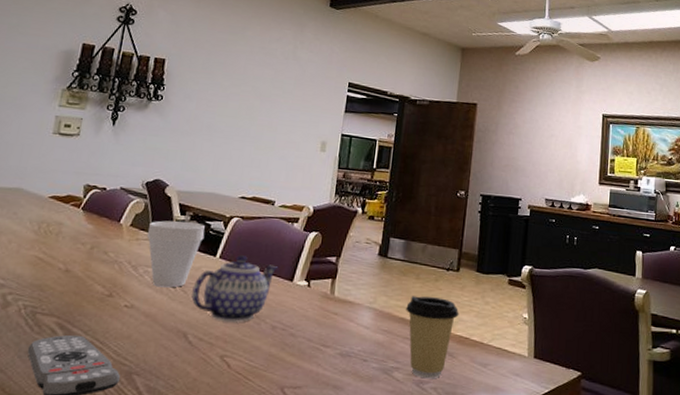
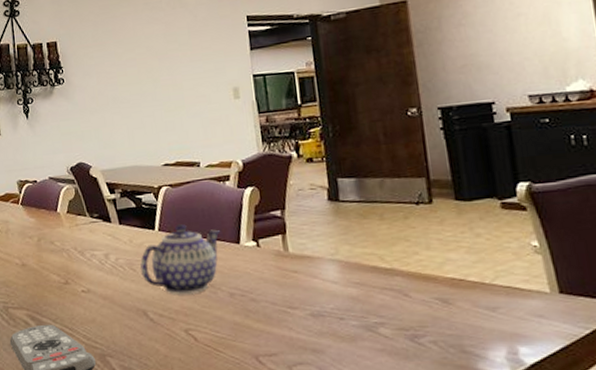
cup: present [146,220,205,288] -> none [83,198,139,269]
coffee cup: present [406,296,459,379] -> none [376,237,445,332]

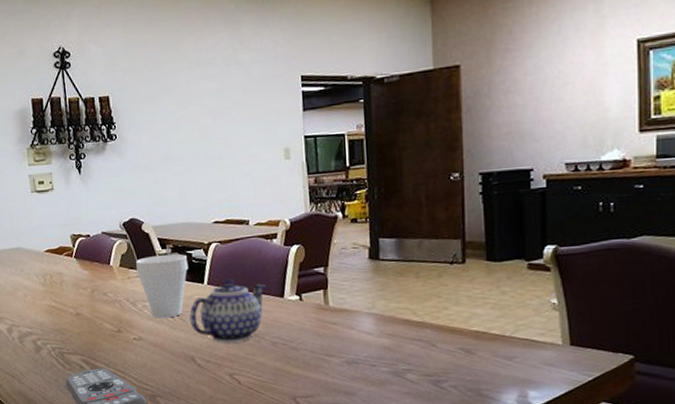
cup: none [83,198,139,269] -> present [135,254,189,319]

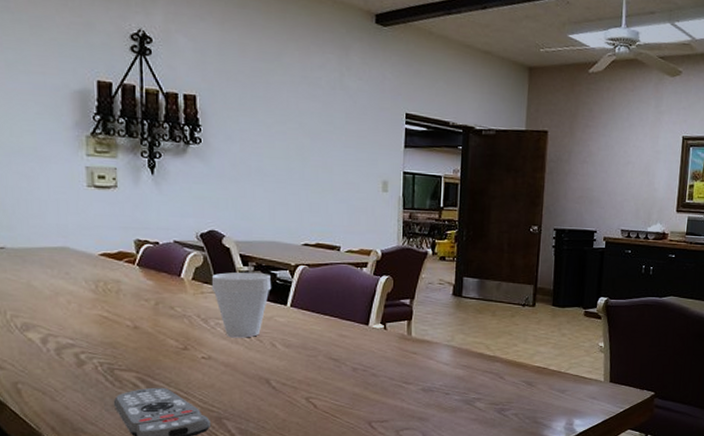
teapot: present [189,279,265,343] -> none [268,303,351,366]

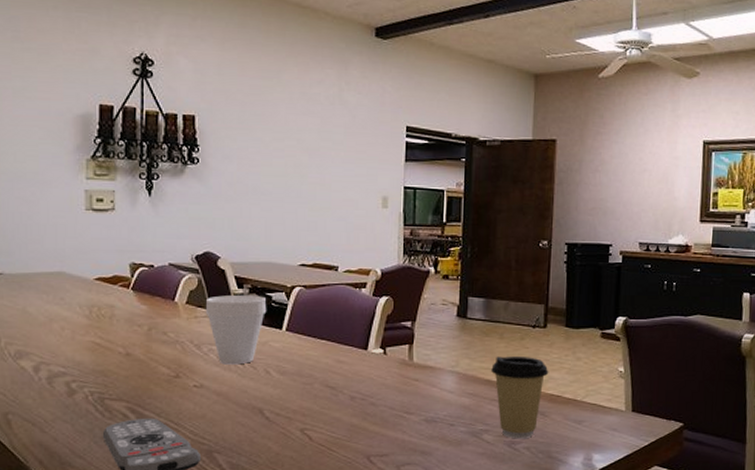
coffee cup: none [484,332,537,407] -> present [491,356,549,439]

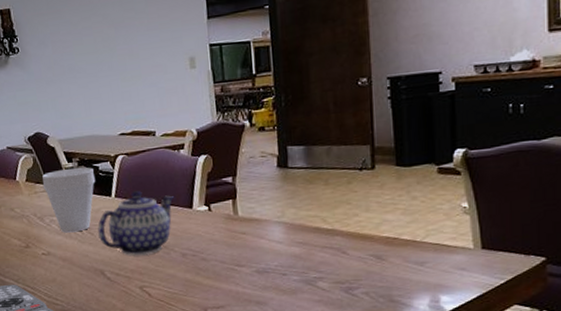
teapot: none [262,326,349,395] -> present [98,191,174,255]
coffee cup: present [491,356,549,439] -> none [319,200,382,285]

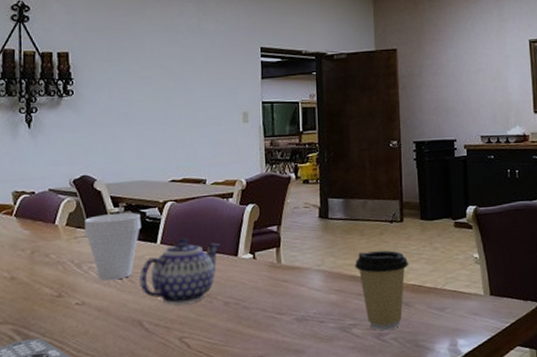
coffee cup: none [319,200,382,285] -> present [355,250,409,331]

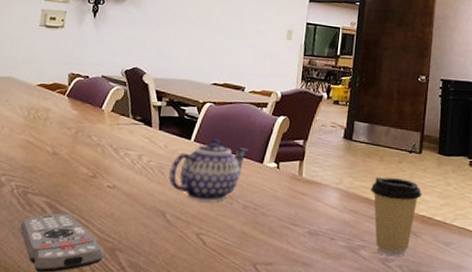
cup: present [84,212,142,281] -> none [126,106,180,170]

